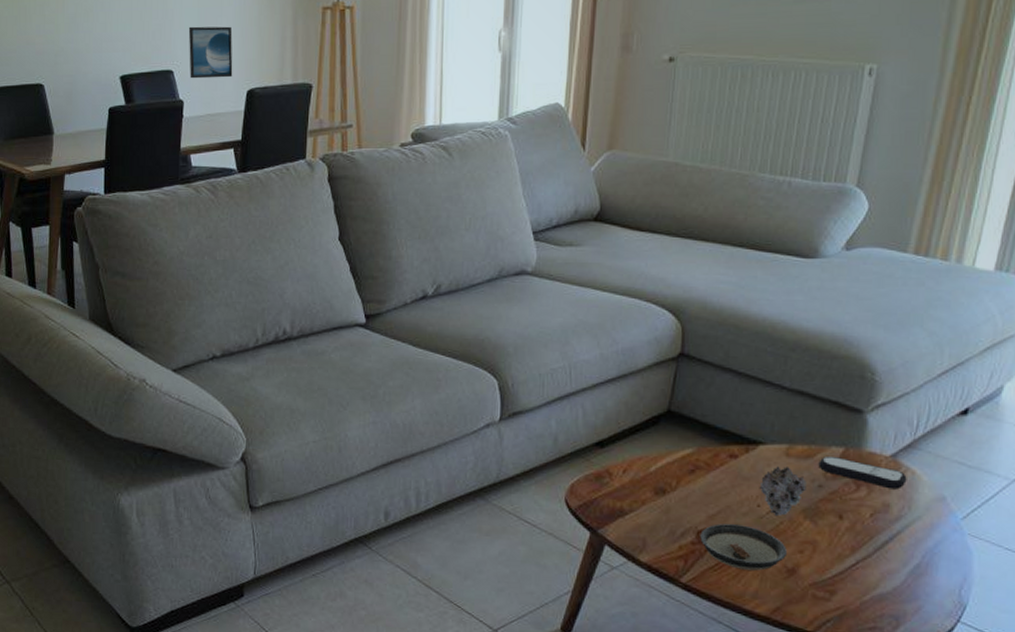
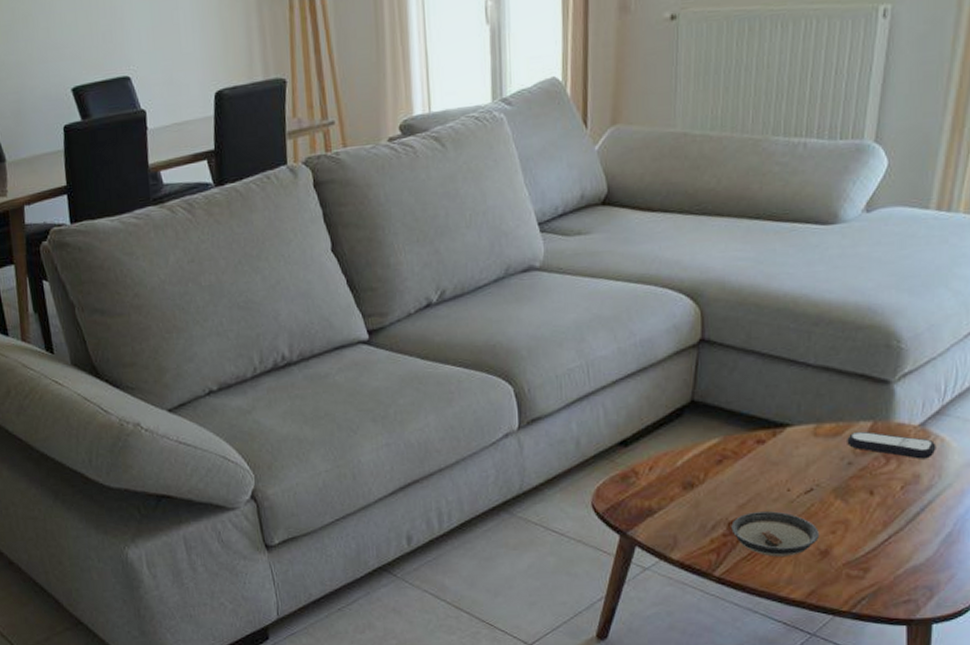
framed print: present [188,26,233,79] -> none [141,20,197,85]
succulent plant: present [759,466,807,517] -> none [788,447,836,499]

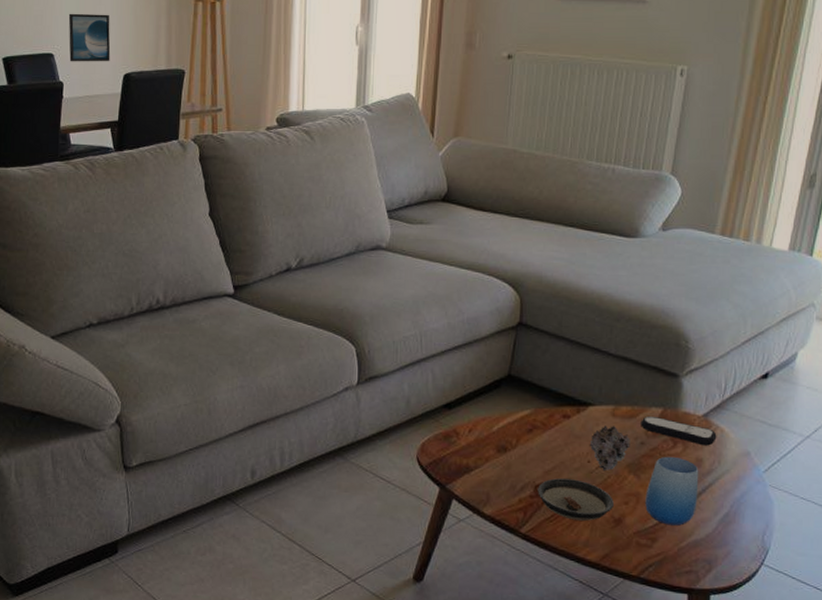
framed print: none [141,20,197,85] -> present [68,13,111,62]
succulent plant: none [788,447,836,499] -> present [589,425,630,472]
cup: none [855,474,916,552] -> present [645,456,699,526]

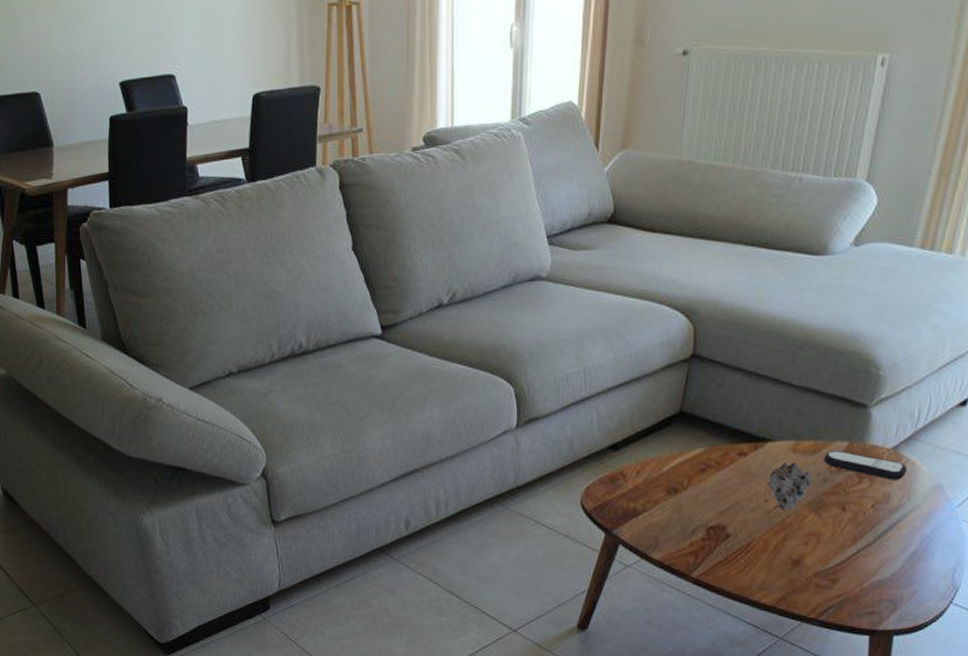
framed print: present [68,13,111,62] -> none [189,26,237,84]
saucer: present [538,478,615,522] -> none [710,520,793,564]
cup: present [645,456,699,526] -> none [826,492,886,565]

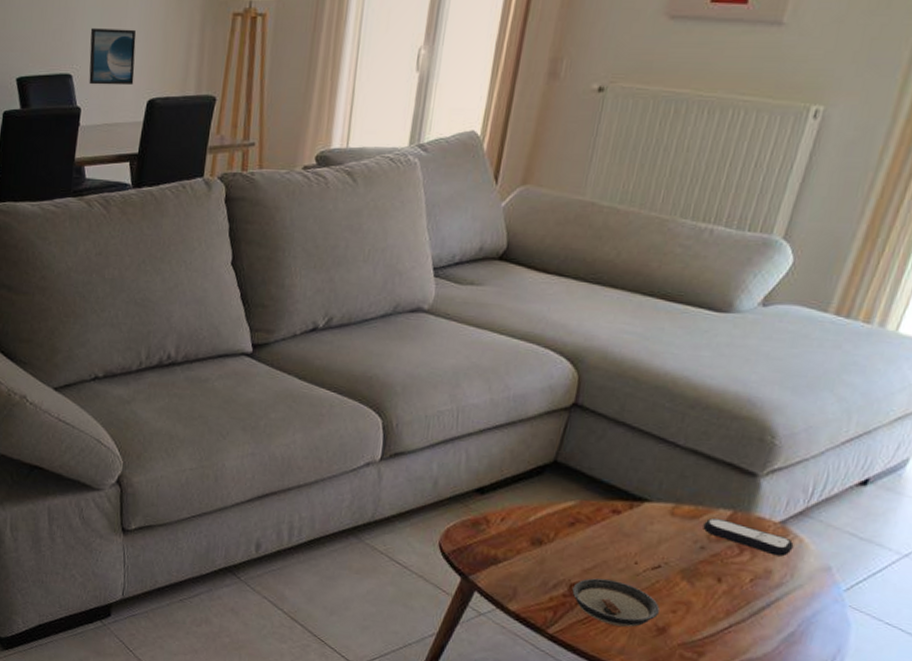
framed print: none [189,26,237,84] -> present [89,27,137,86]
saucer: none [710,520,793,564] -> present [572,578,660,628]
succulent plant: present [767,462,812,511] -> none [639,525,689,575]

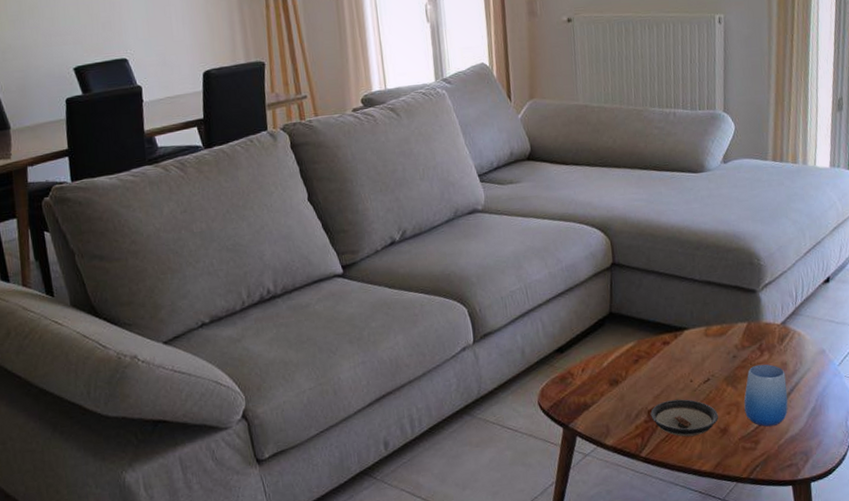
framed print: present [89,27,137,86] -> none [137,14,187,65]
cup: none [695,564,766,641] -> present [744,364,788,427]
remote control: present [703,517,794,557] -> none [730,330,796,351]

